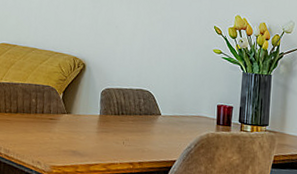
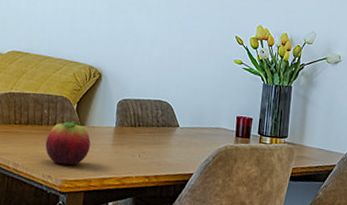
fruit: none [34,110,77,152] -> present [45,121,91,166]

